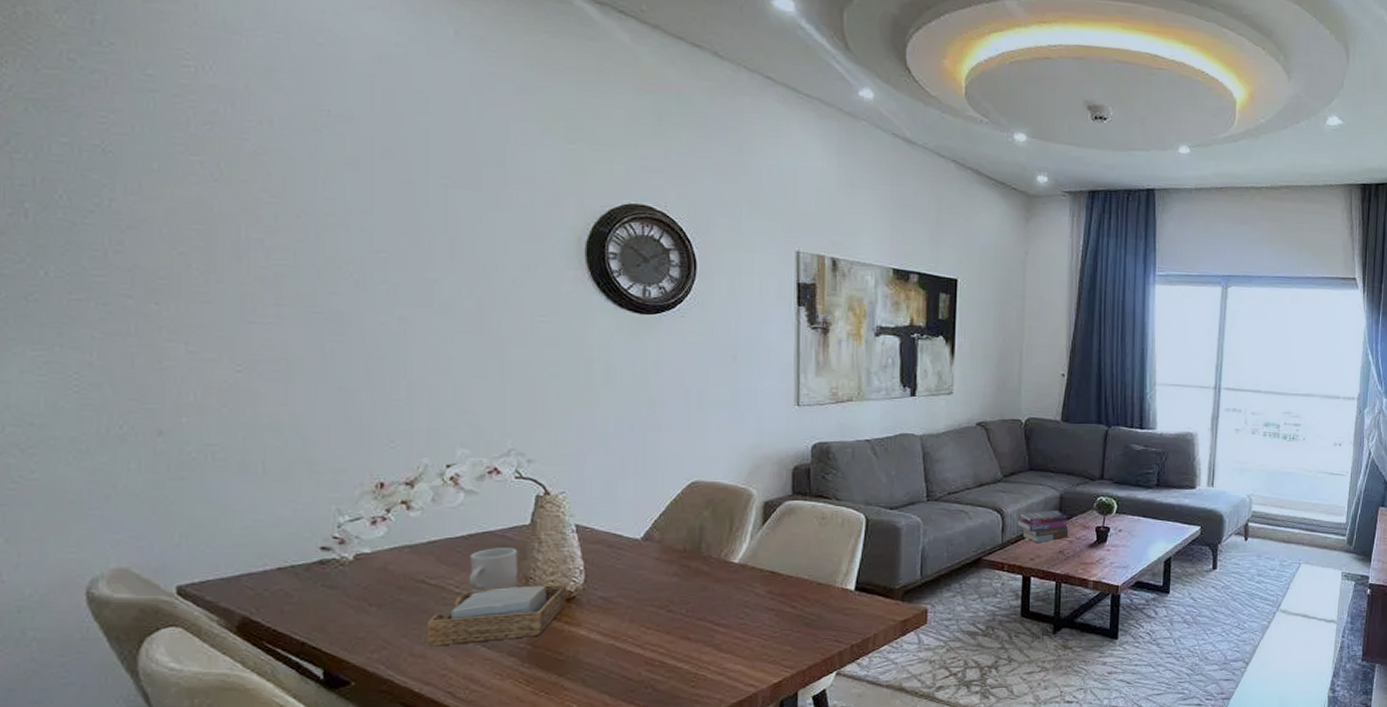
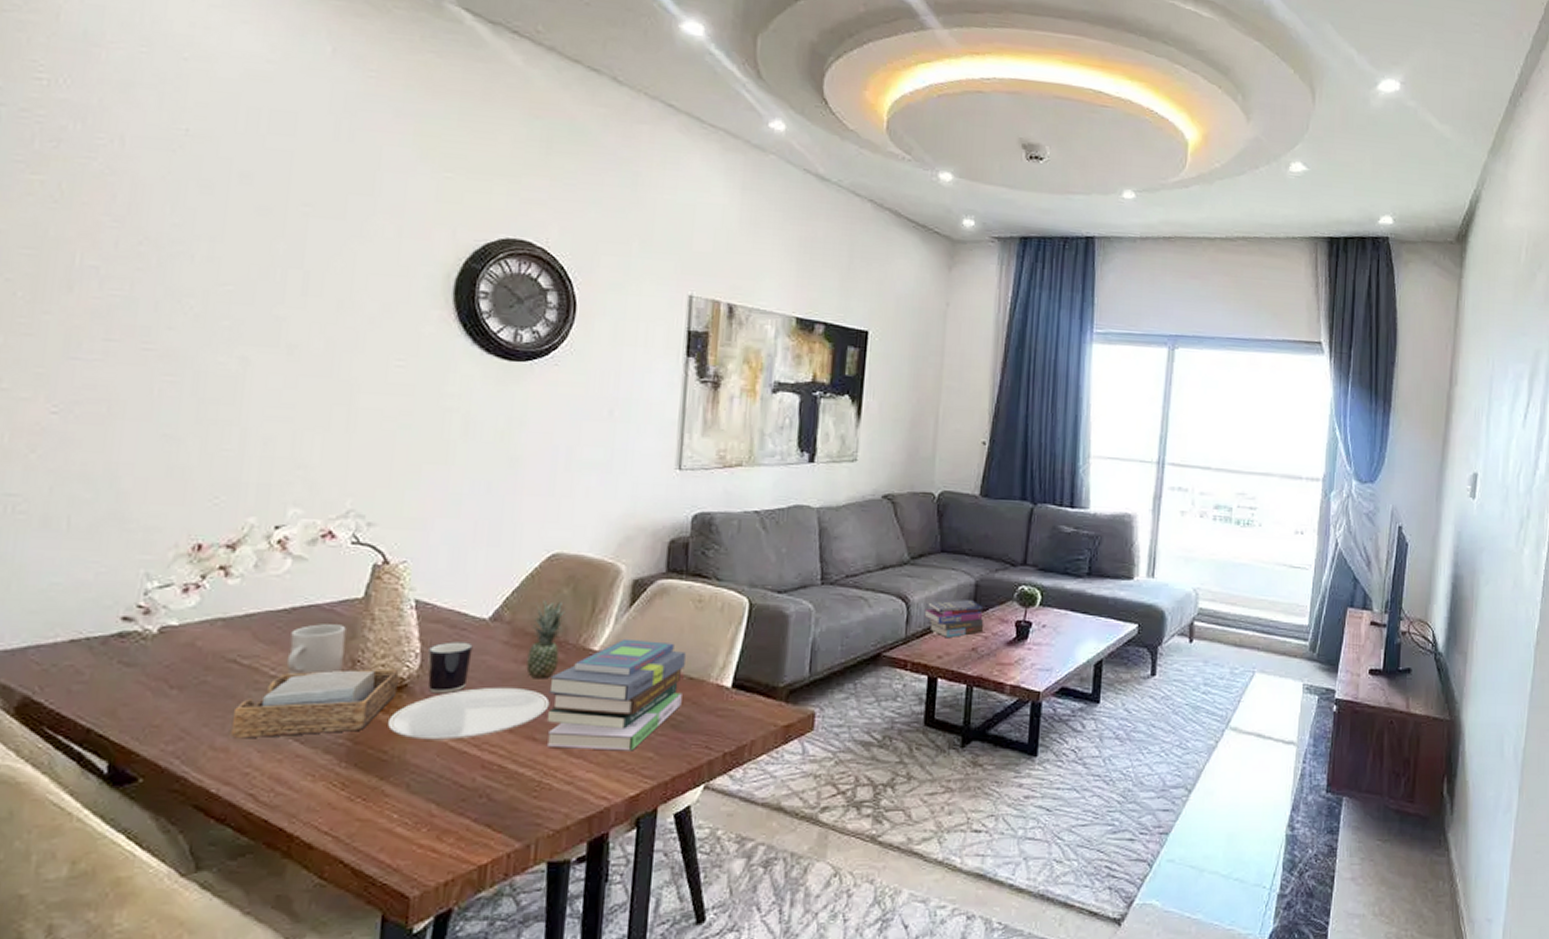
plate: none [562,596,699,642] -> present [388,687,550,740]
mug: none [590,559,629,604] -> present [427,641,473,694]
fruit: none [677,521,708,589] -> present [526,599,566,679]
books: none [698,552,813,646] -> present [546,638,686,751]

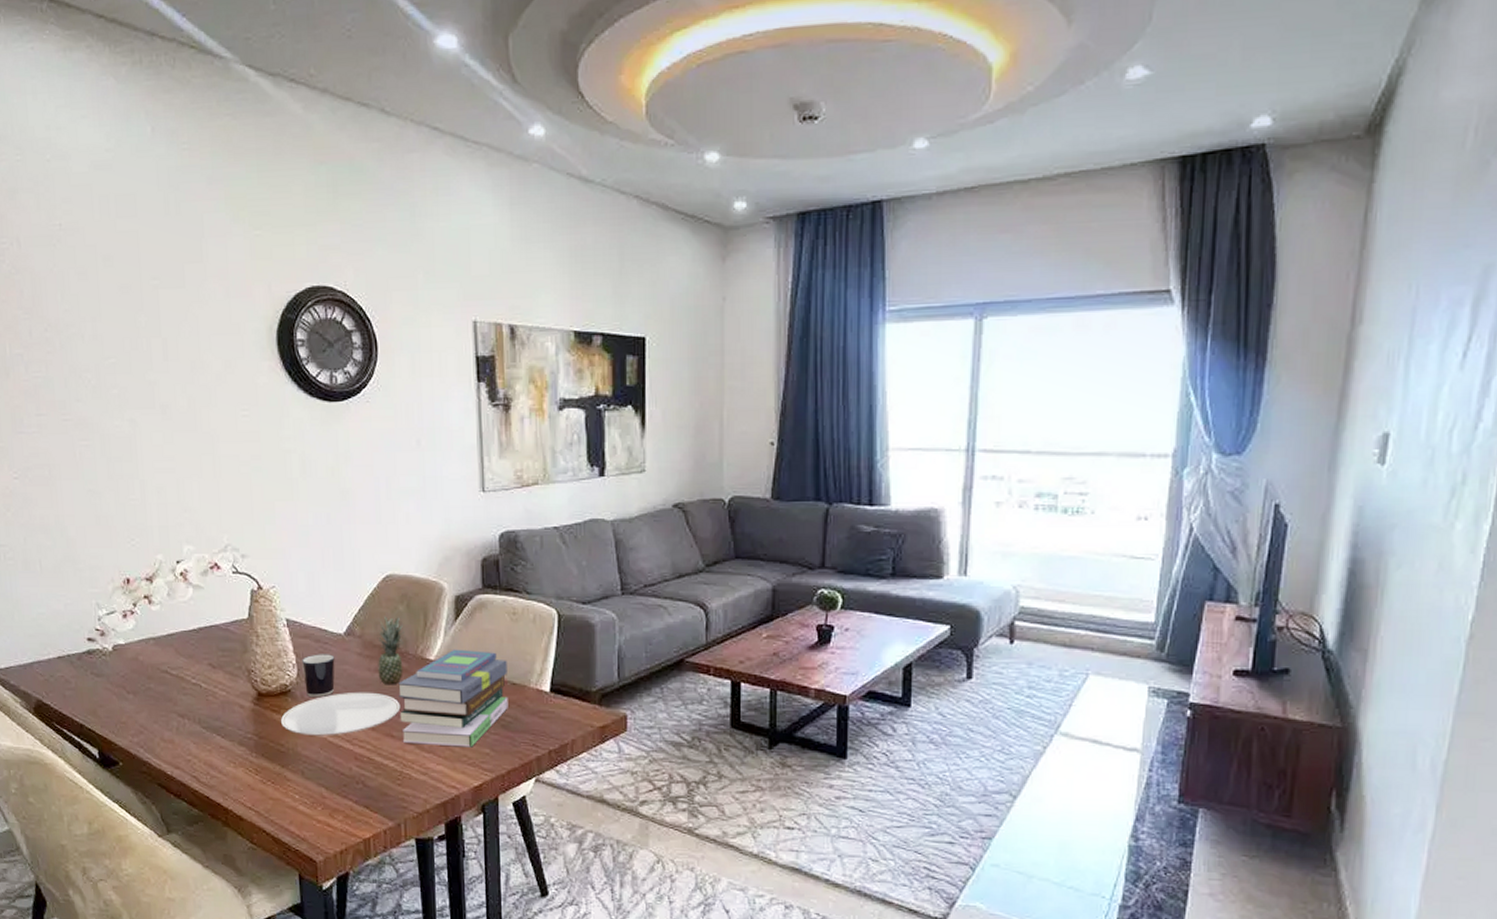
napkin holder: present [230,668,399,739] -> none [172,677,284,733]
cup: present [286,624,346,675] -> none [201,641,242,683]
books: present [924,599,984,639] -> none [723,604,784,644]

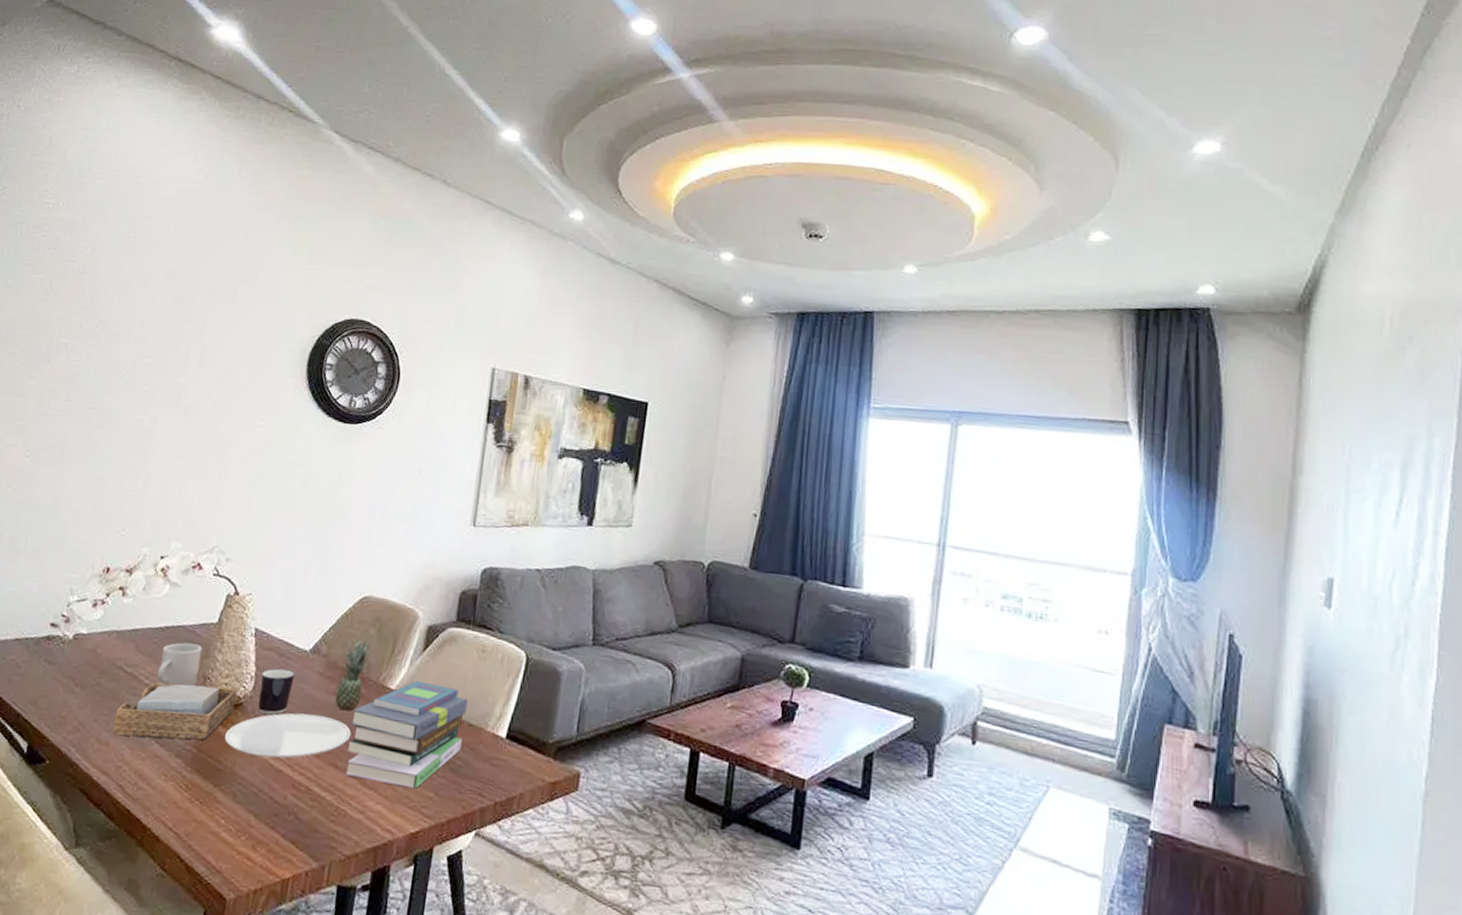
napkin holder: none [172,677,284,733] -> present [112,682,238,741]
cup: none [201,641,242,683] -> present [156,642,203,687]

